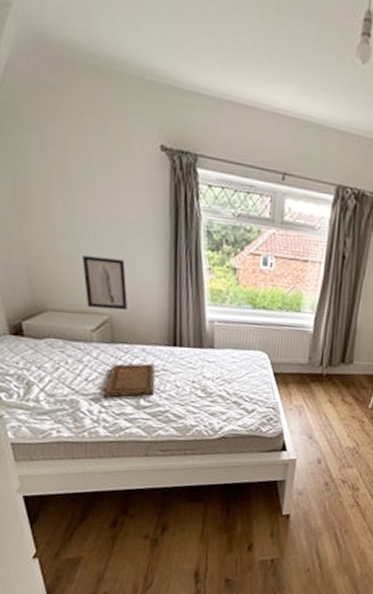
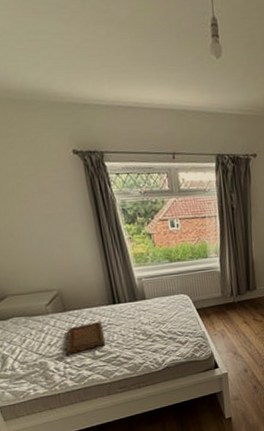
wall art: present [82,255,127,311] -> none [27,244,71,287]

